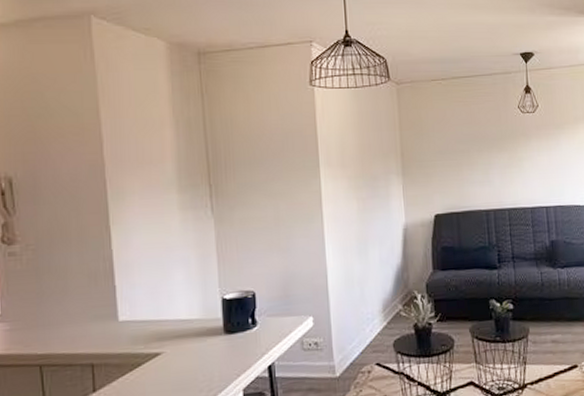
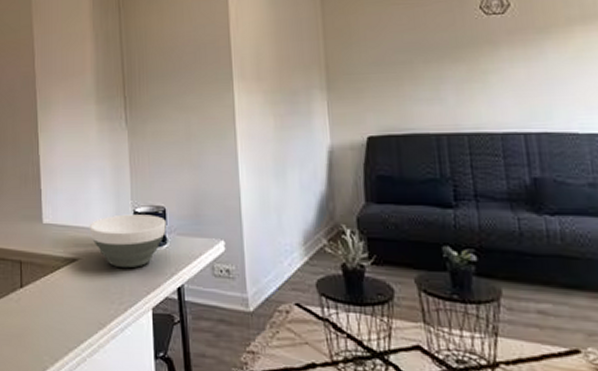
bowl: none [173,300,256,356] -> present [89,214,166,269]

